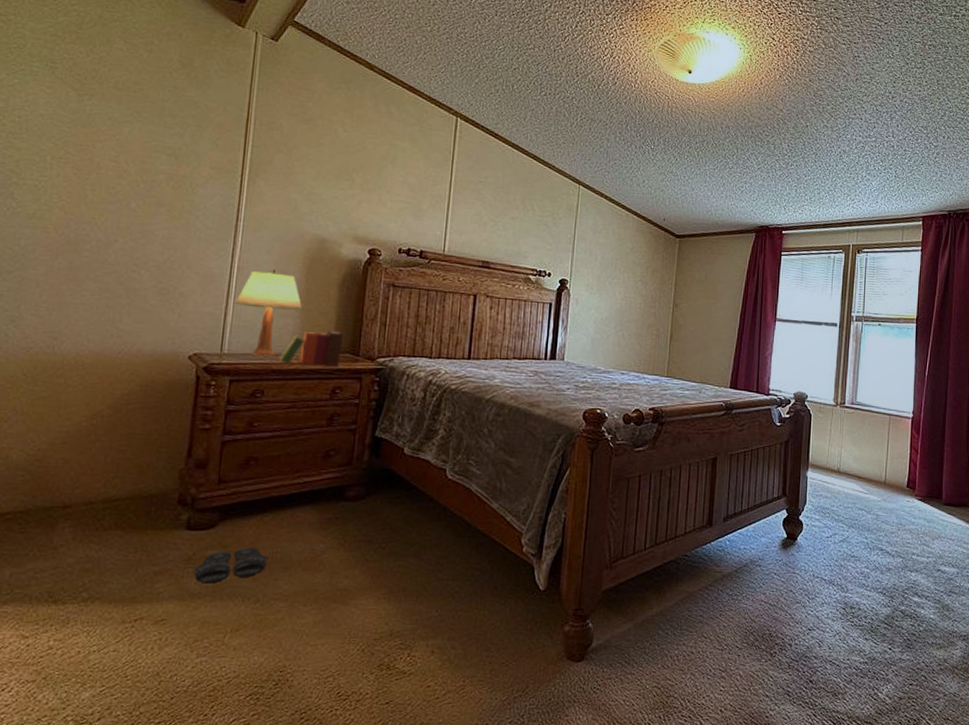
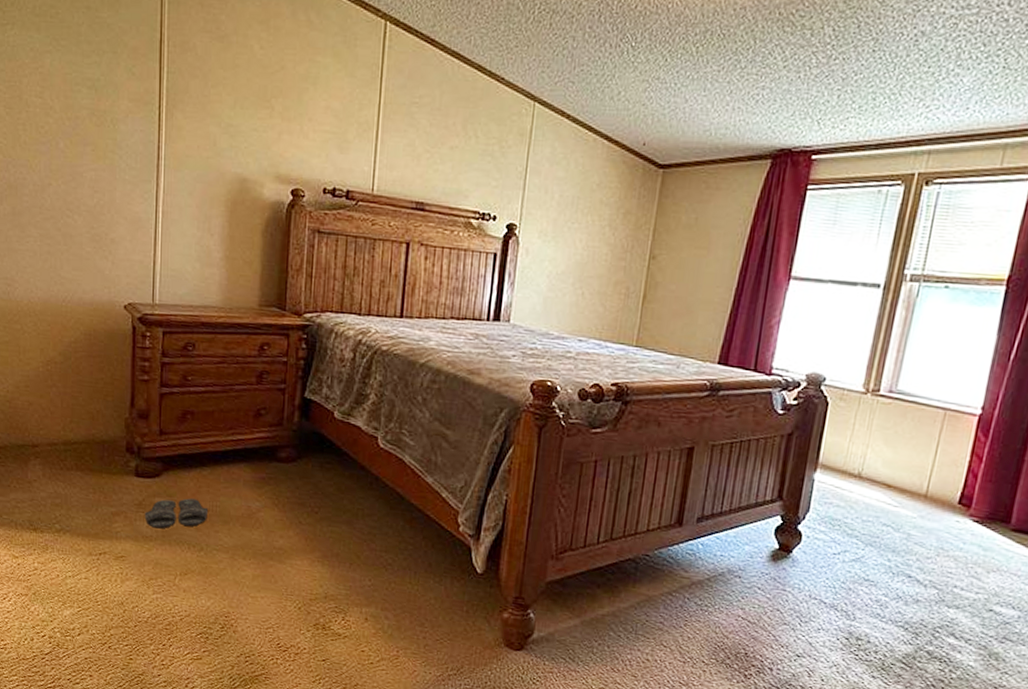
table lamp: present [234,269,303,356] -> none [162,213,227,308]
books: present [280,330,344,367] -> none [208,281,270,322]

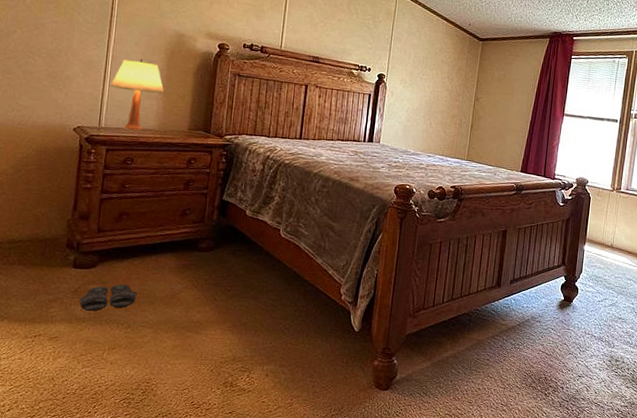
table lamp: none [162,213,227,308] -> present [110,58,165,131]

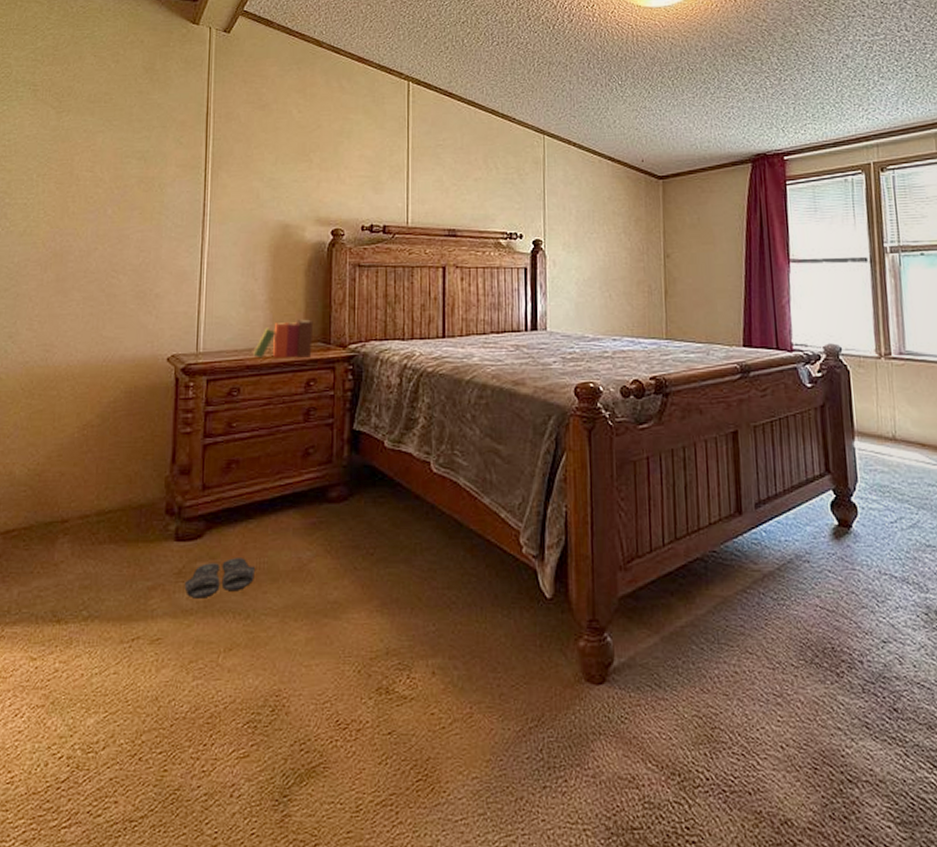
table lamp: present [110,58,165,131] -> none [206,260,271,352]
books: none [146,110,198,142] -> present [253,319,314,359]

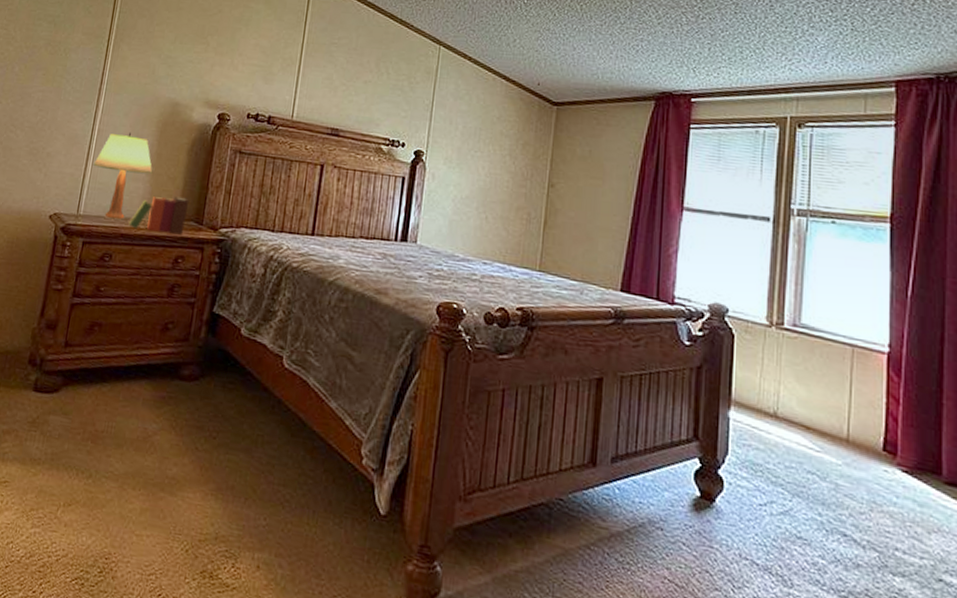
slippers: present [184,558,256,599] -> none [36,417,104,451]
table lamp: none [206,260,271,352] -> present [93,132,153,220]

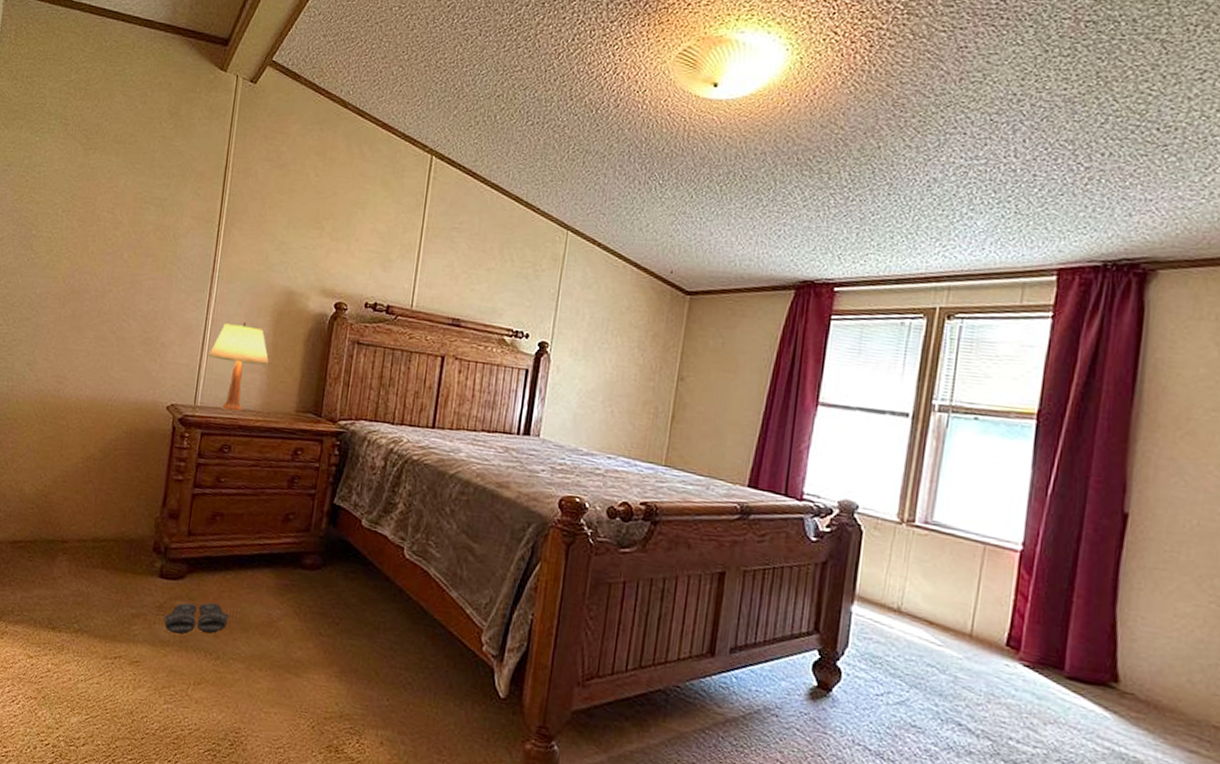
slippers: none [36,417,104,451] -> present [164,602,229,634]
books: present [128,195,190,235] -> none [246,387,308,427]

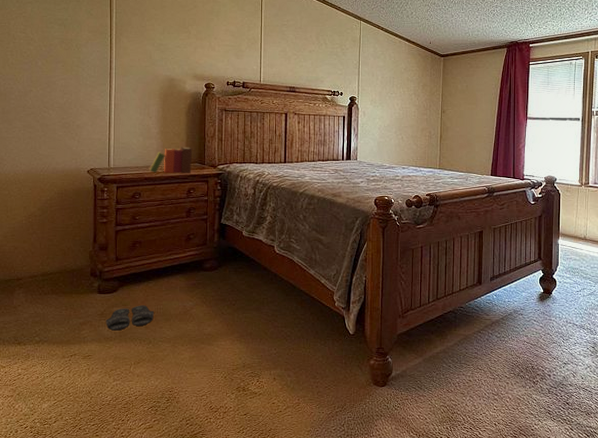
table lamp: present [208,321,270,411] -> none [115,103,162,168]
books: none [246,387,308,427] -> present [150,147,193,173]

